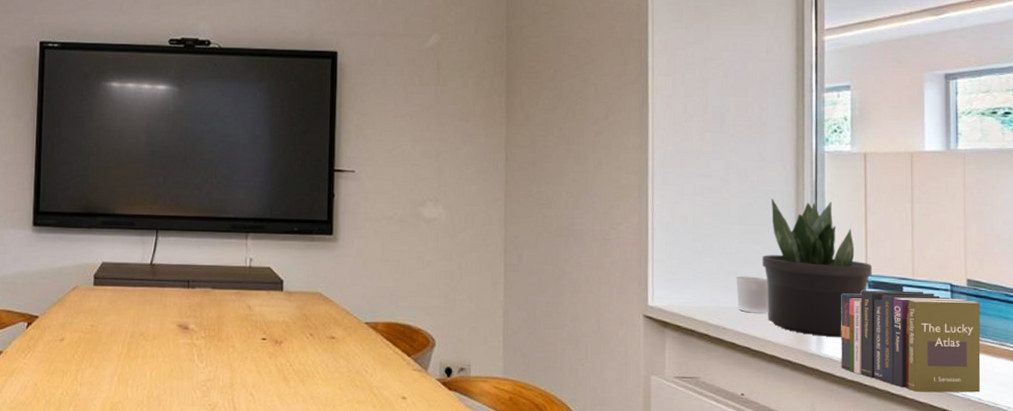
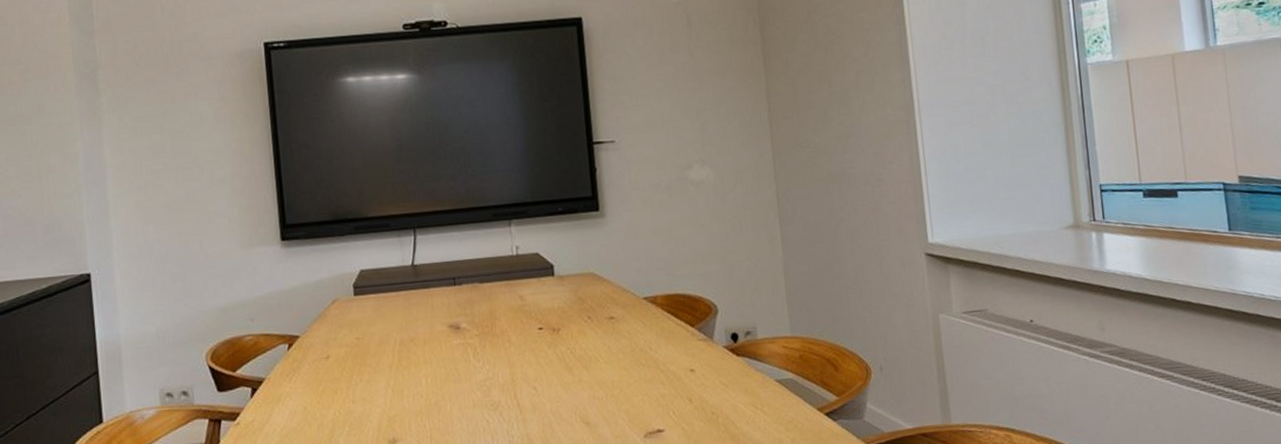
candle holder: present [736,276,769,314] -> none [1013,199,1049,238]
planter: present [762,199,872,337] -> none [1037,114,1146,252]
books: present [841,290,981,393] -> none [1118,194,1262,296]

